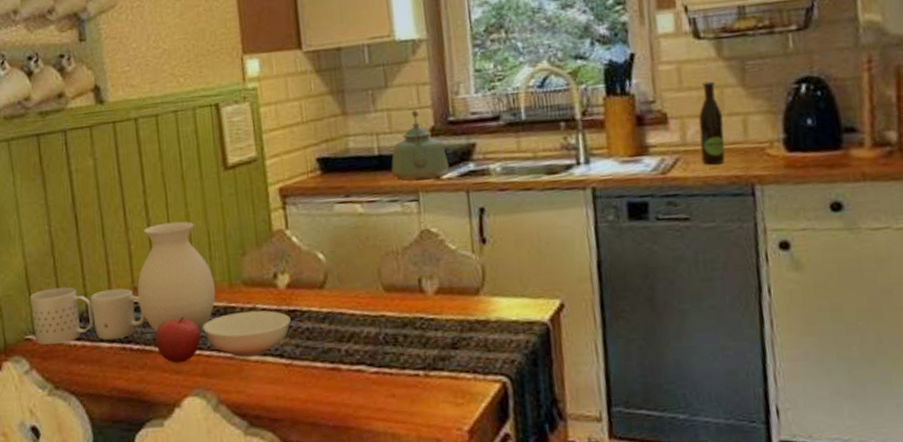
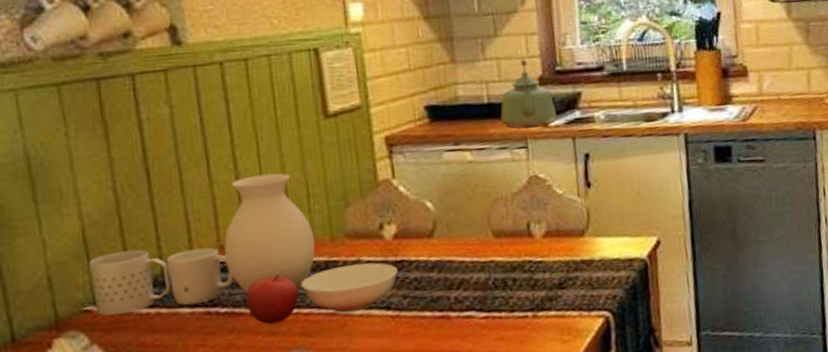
bottle: present [698,81,726,165] -> none [772,39,793,113]

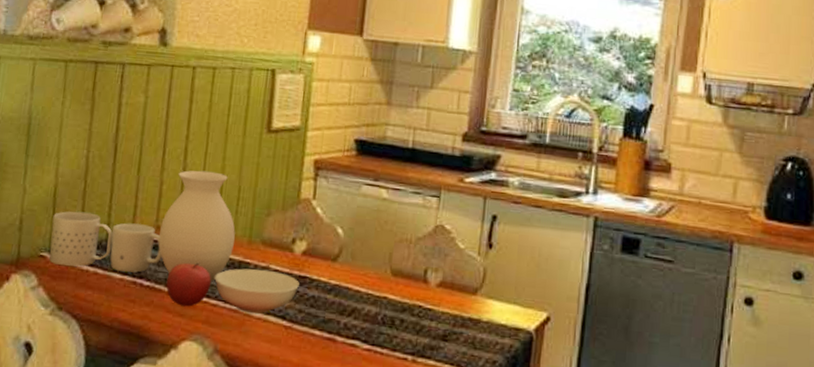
kettle: present [500,59,557,128] -> none [420,114,474,180]

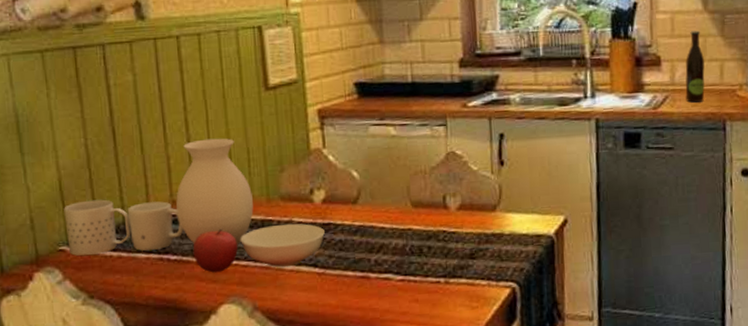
bottle: none [693,143,718,218] -> present [685,30,705,103]

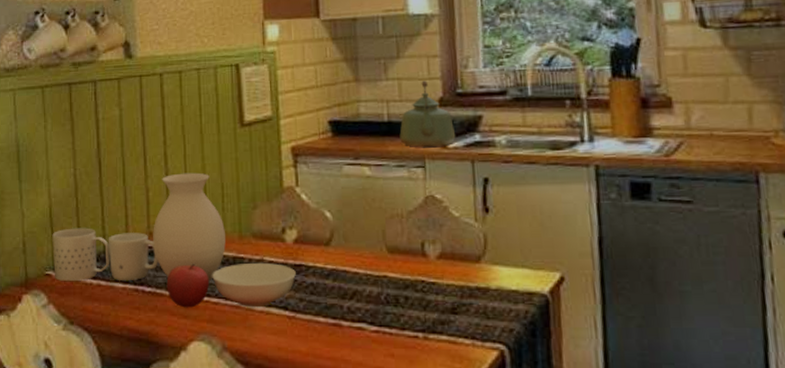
kettle: none [422,42,475,107] -> present [399,80,456,148]
bottle: present [685,30,705,103] -> none [703,69,730,150]

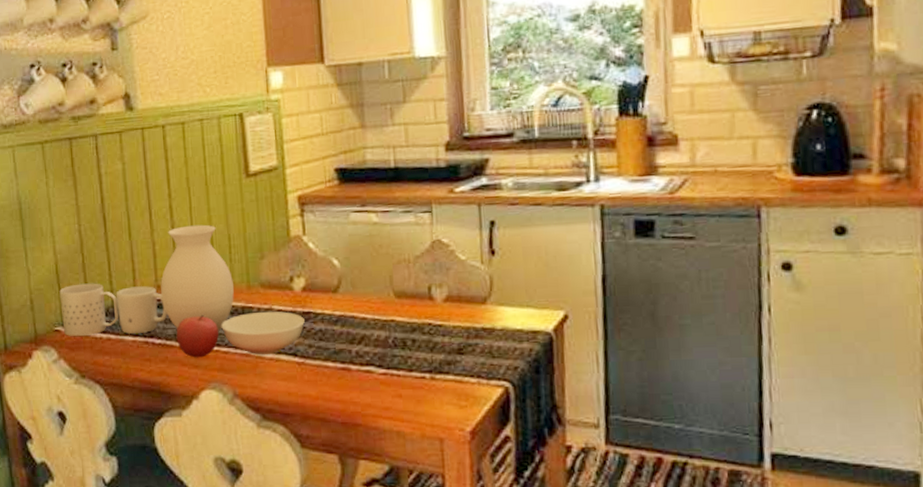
kettle: present [399,80,456,148] -> none [406,125,463,193]

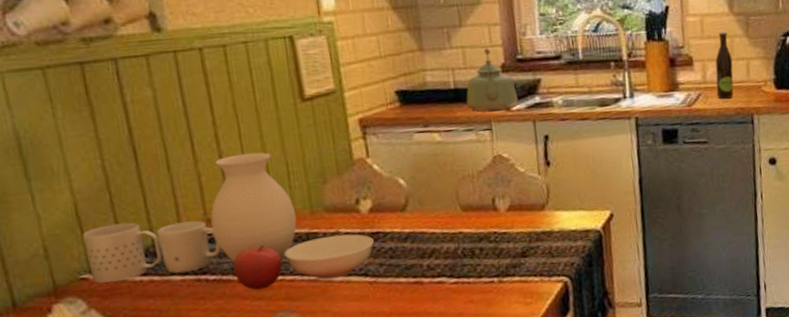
kettle: none [406,125,463,193] -> present [466,48,519,112]
bottle: none [708,105,734,186] -> present [715,32,734,99]

